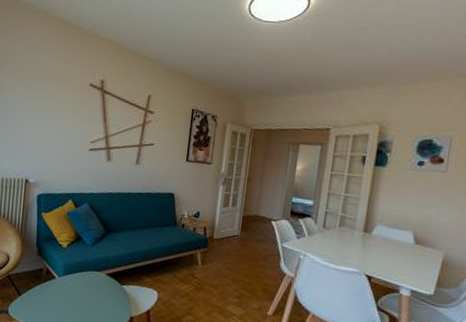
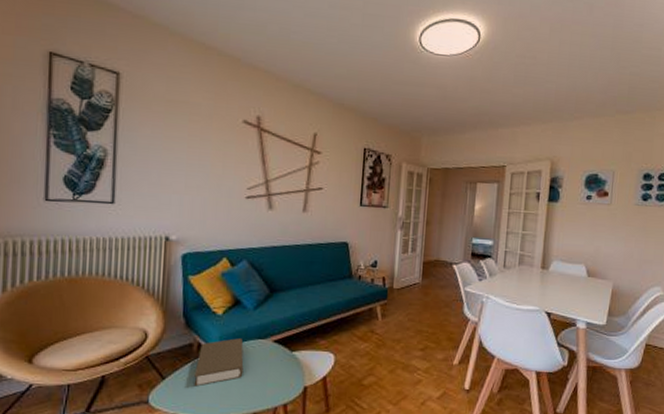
book: none [42,268,83,305] -> present [194,338,244,387]

